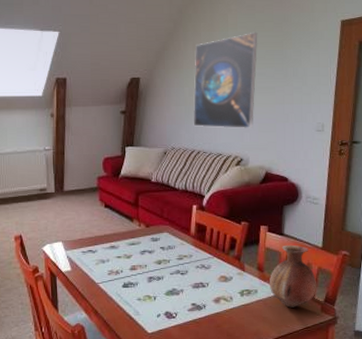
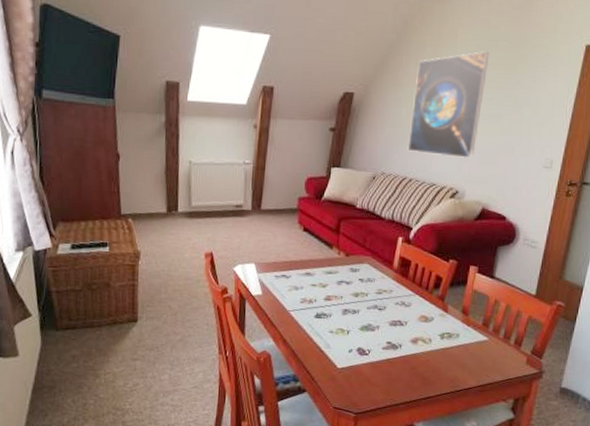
vase: present [270,244,317,308] -> none [473,289,526,357]

